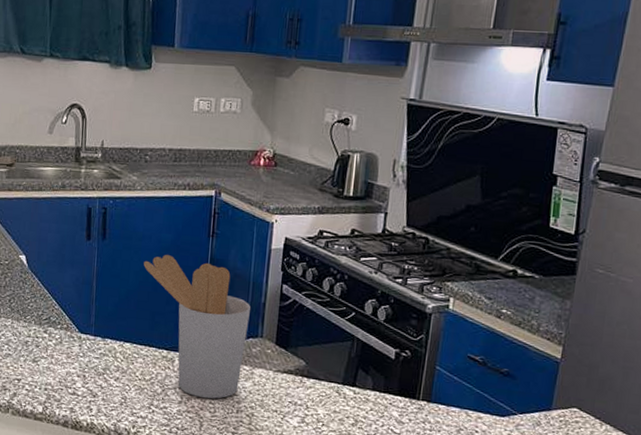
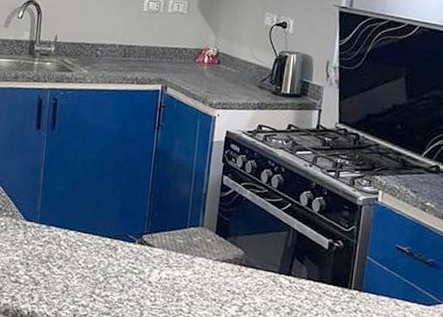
utensil holder: present [144,255,250,399] -> none [91,145,192,288]

